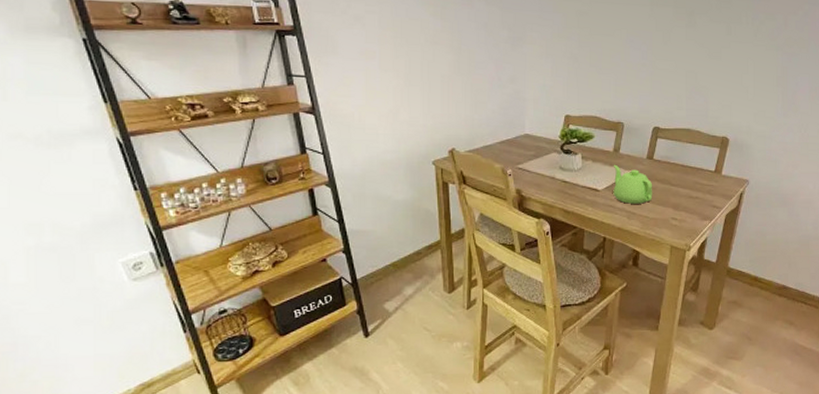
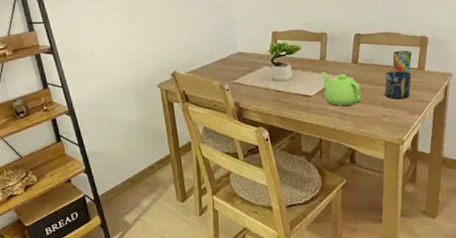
cup: none [677,171,707,203] -> present [384,70,411,99]
cup: none [689,150,711,175] -> present [392,50,412,73]

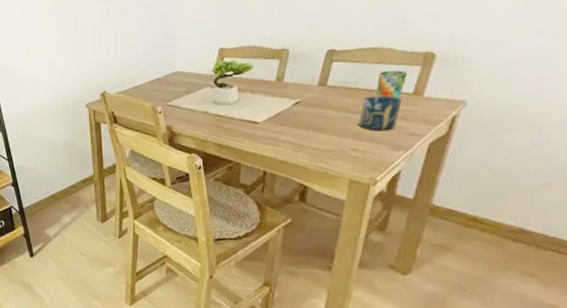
teapot: present [321,71,362,106] -> none [275,94,326,135]

